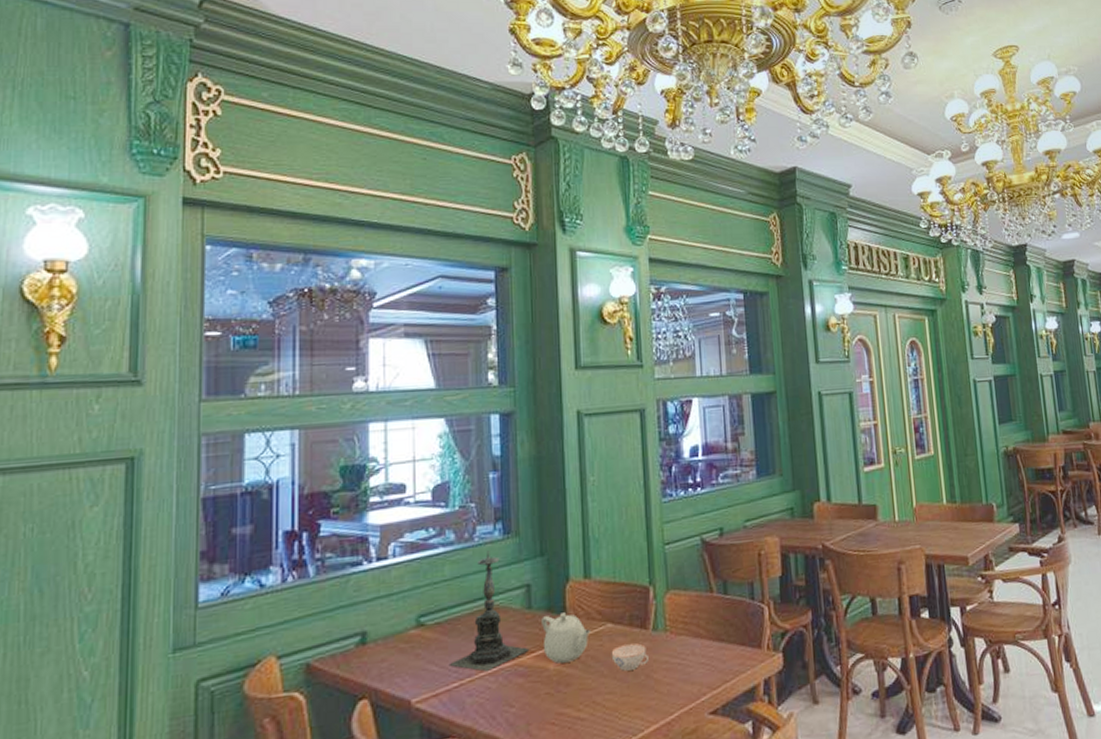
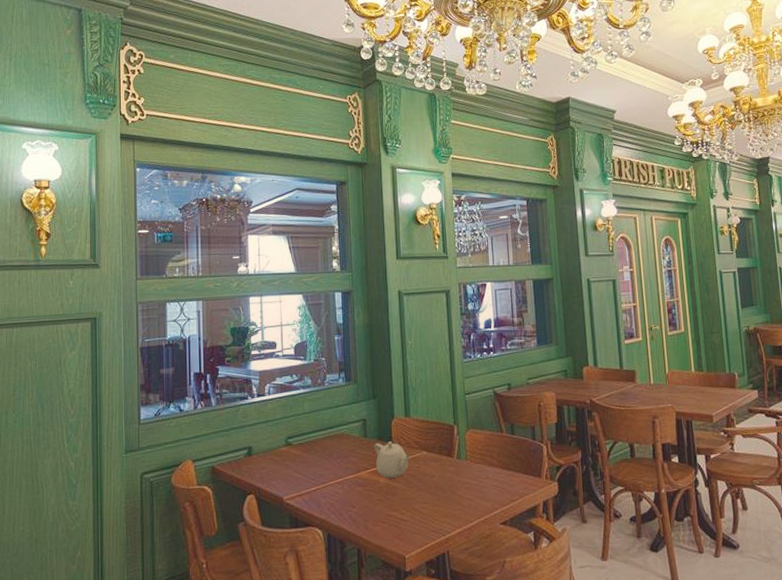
candle holder: present [450,551,530,672] -> none [310,393,366,481]
teacup: present [611,643,648,671] -> none [425,467,454,487]

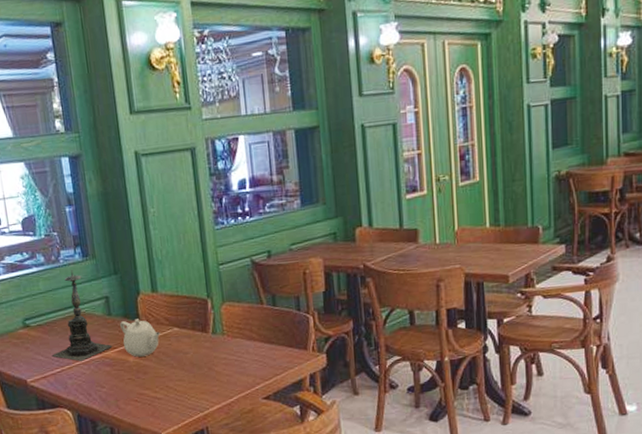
candle holder: none [310,393,366,481] -> present [52,270,113,362]

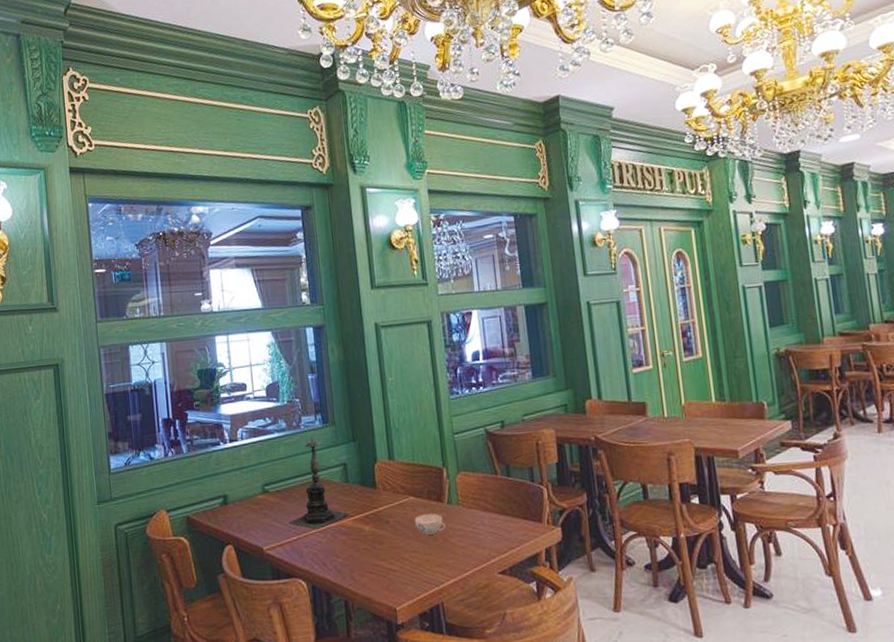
teapot: present [120,319,161,357] -> none [357,486,397,526]
teacup: none [178,343,210,364] -> present [414,513,445,535]

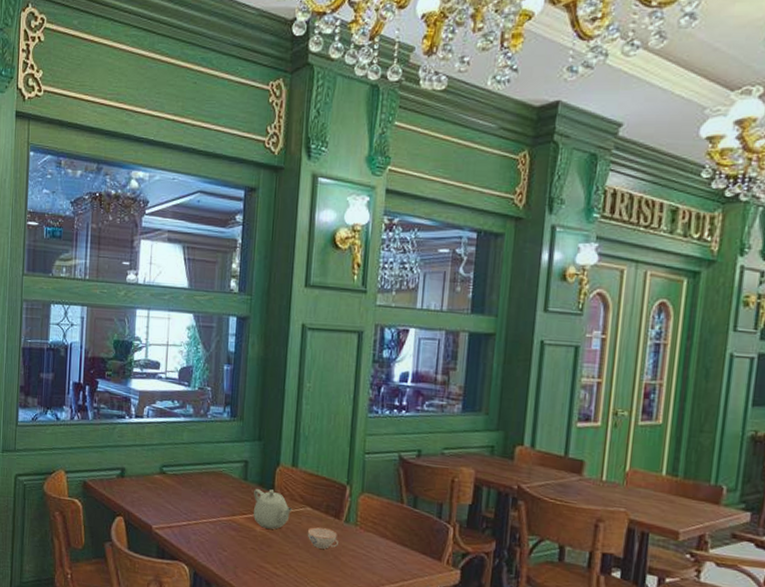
candle holder: present [289,436,349,529] -> none [182,427,243,520]
teapot: none [357,486,397,526] -> present [253,489,293,530]

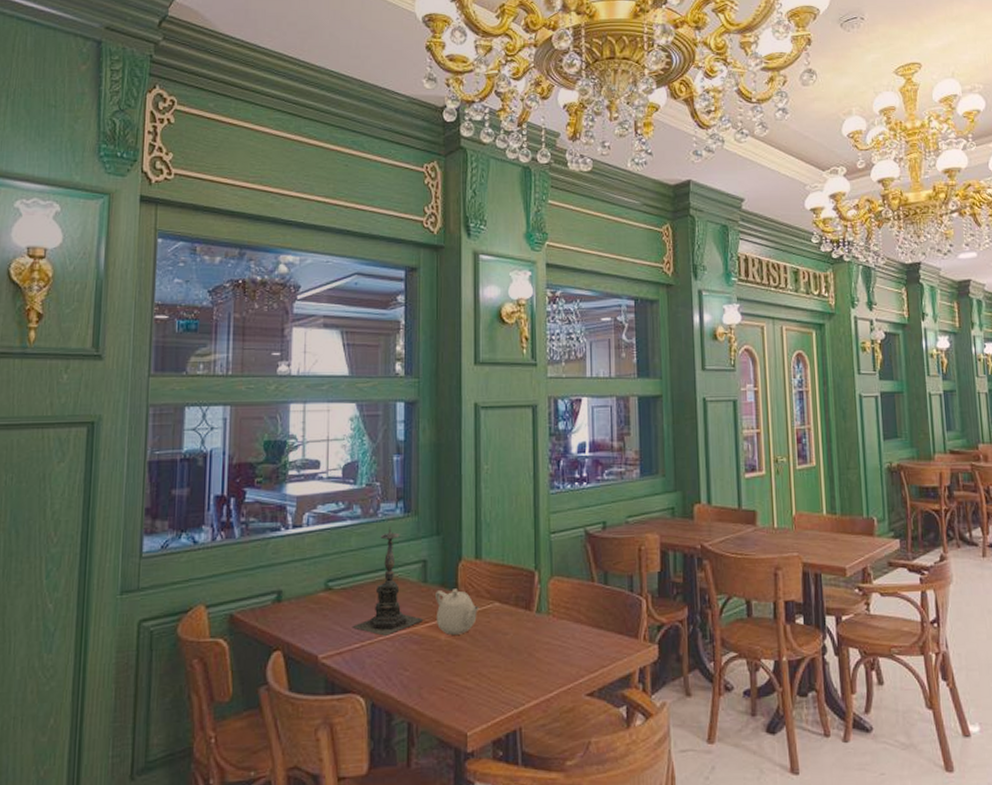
candle holder: none [182,427,243,520] -> present [353,526,424,636]
teacup: present [307,527,338,549] -> none [497,623,531,648]

